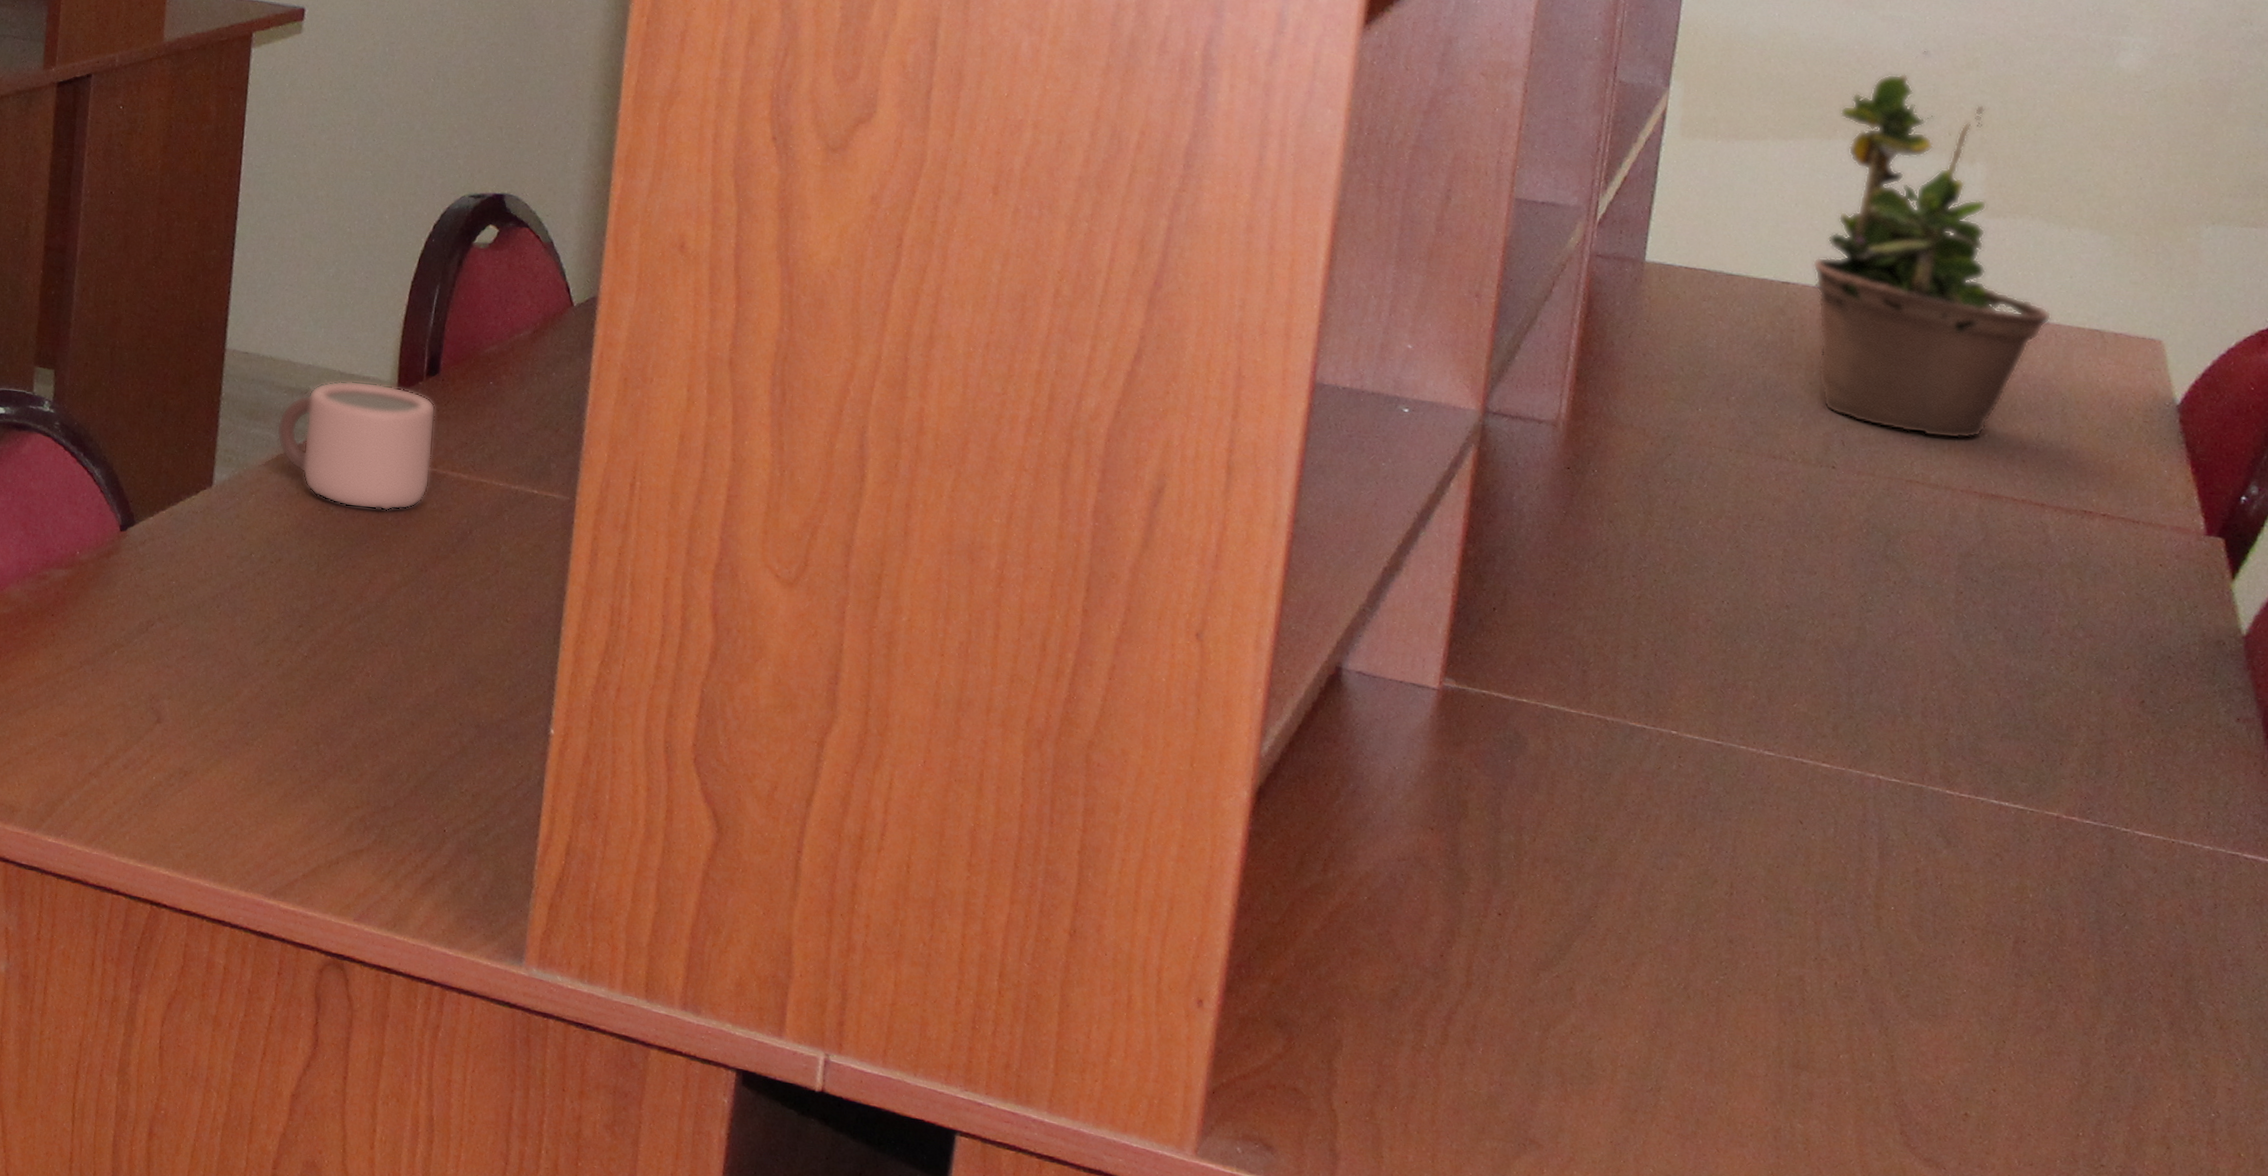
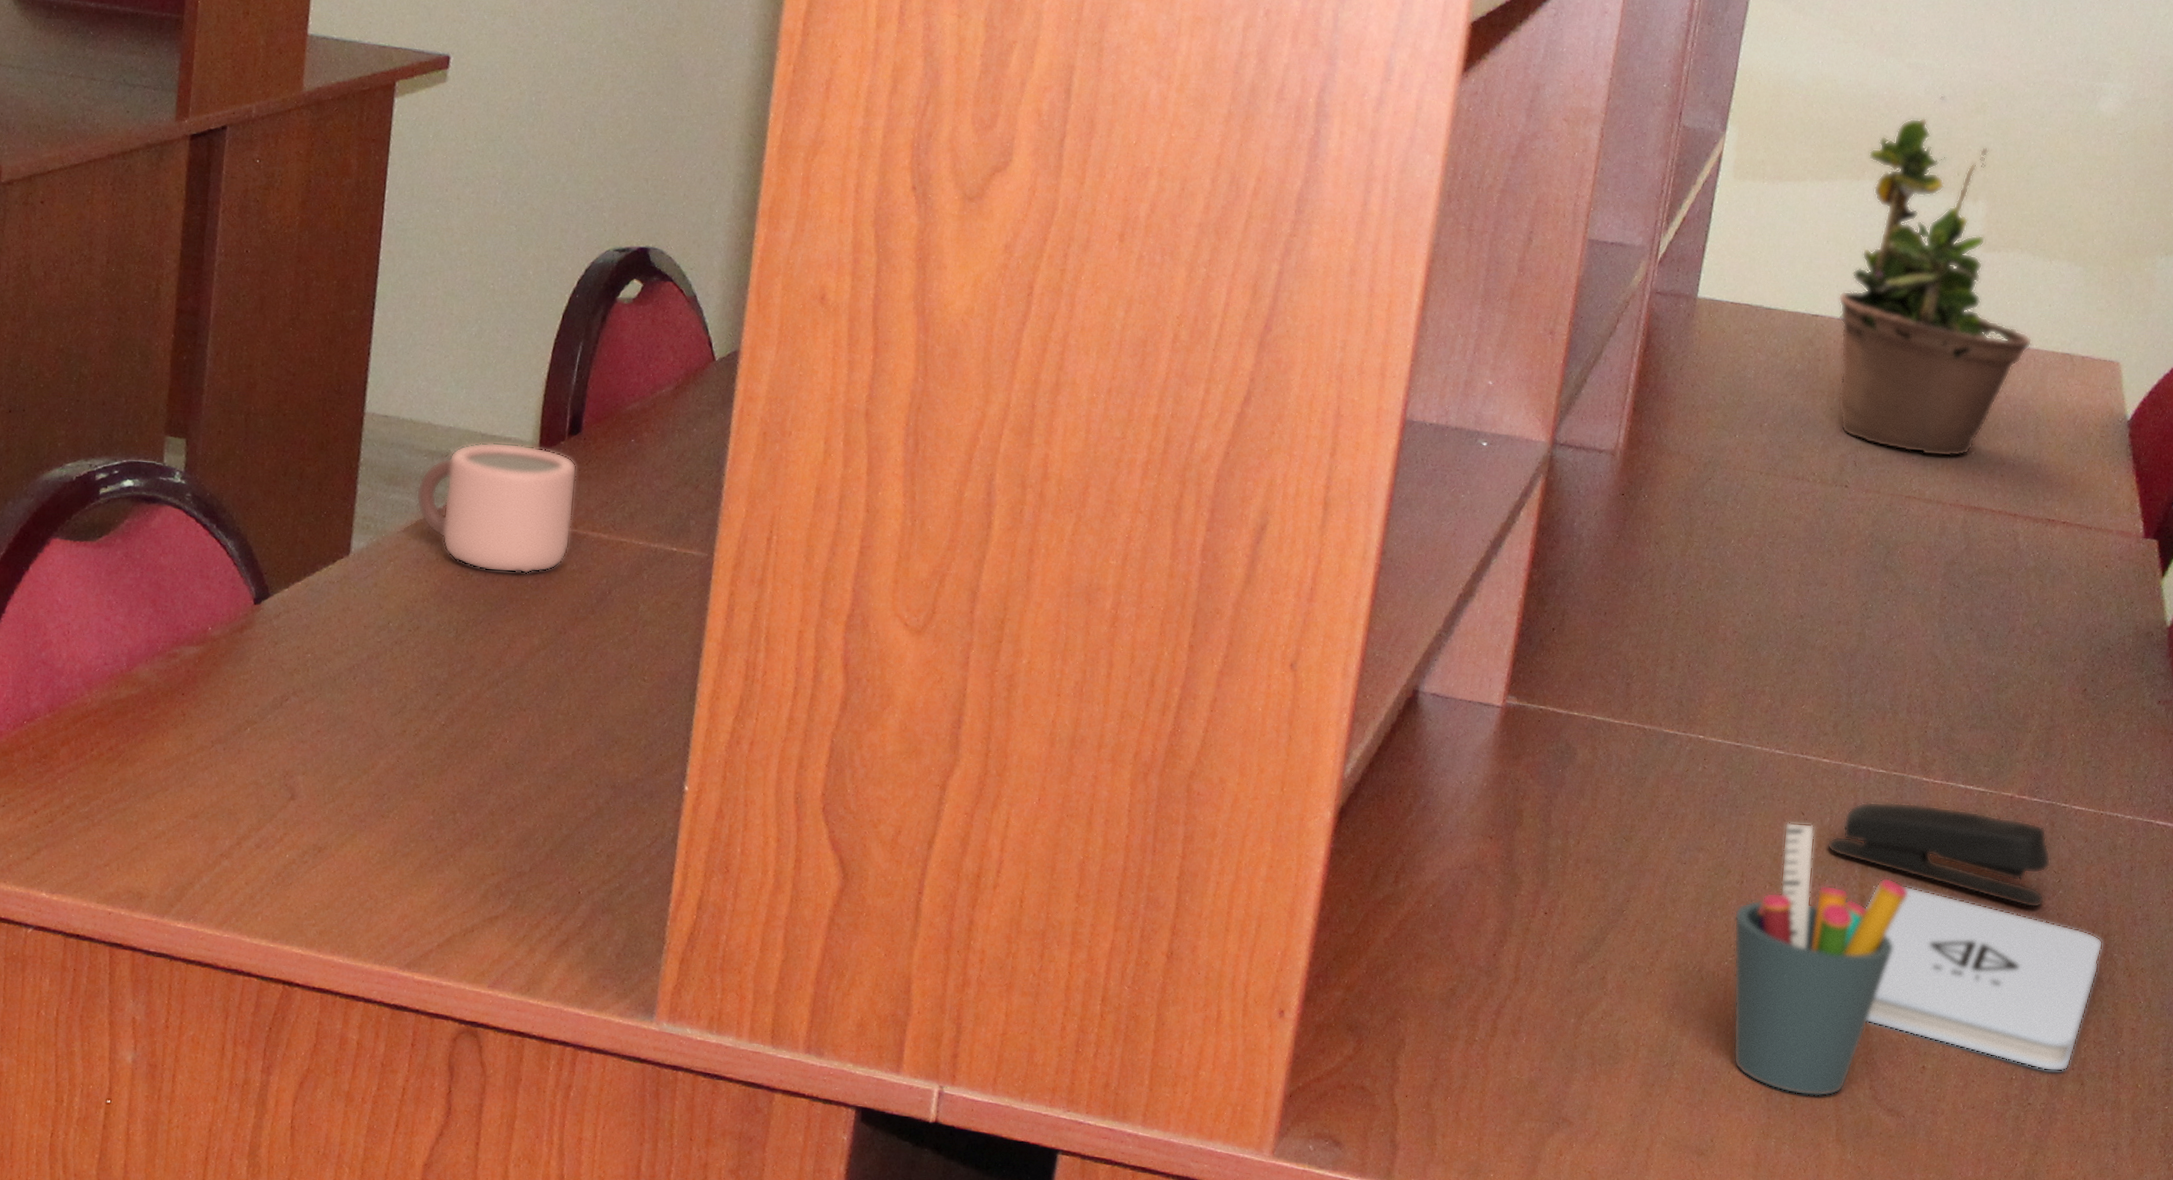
pen holder: none [1723,830,1934,1139] -> present [1733,822,1907,1097]
stapler: none [1832,813,2112,944] -> present [1827,801,2051,908]
notepad: none [1883,900,2185,1132] -> present [1865,879,2103,1072]

